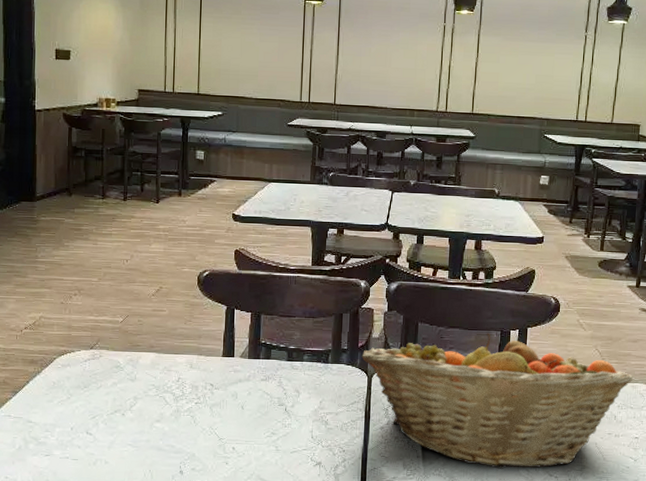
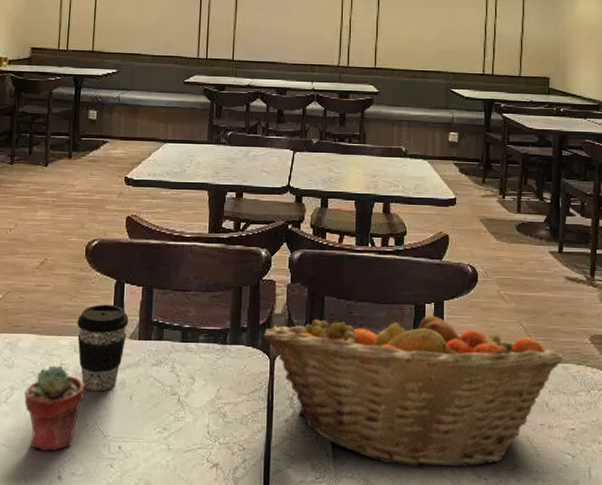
potted succulent: none [147,379,201,451] -> present [24,365,85,451]
coffee cup: none [192,327,239,402] -> present [77,304,129,392]

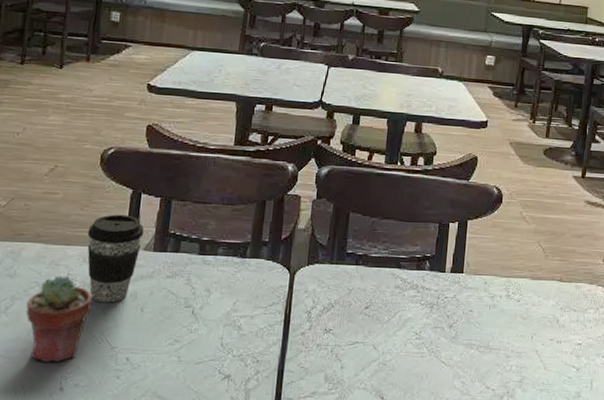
fruit basket: present [263,307,563,469] -> none [284,225,576,381]

